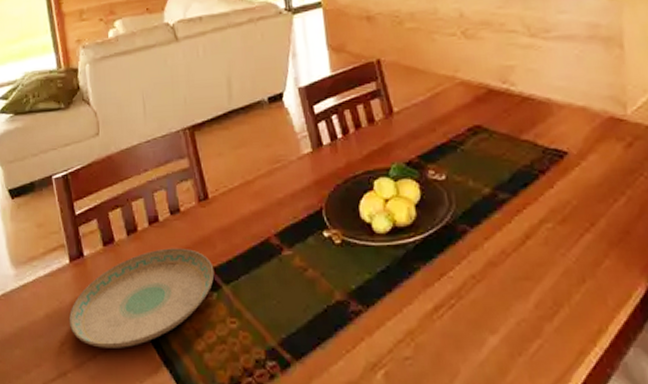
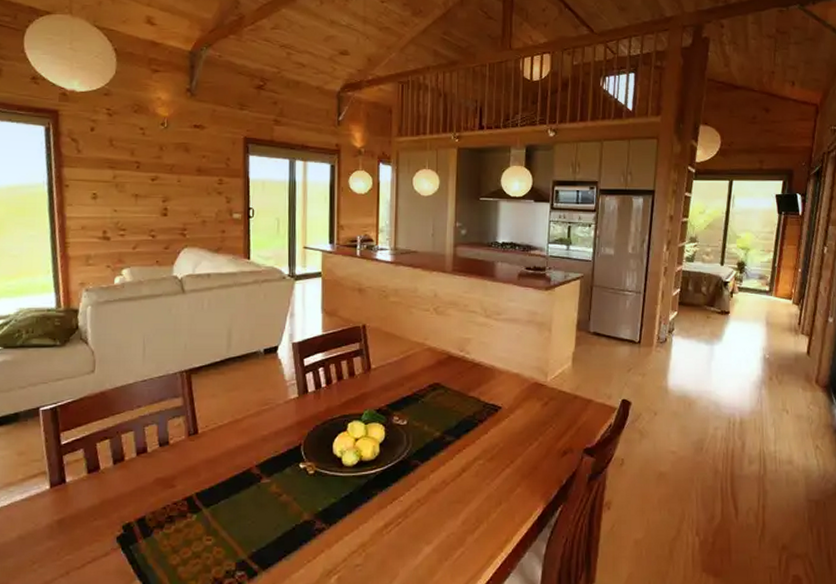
plate: present [68,248,215,348] -> none [43,476,196,565]

